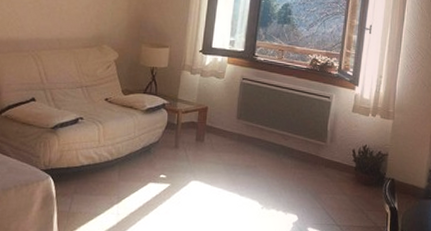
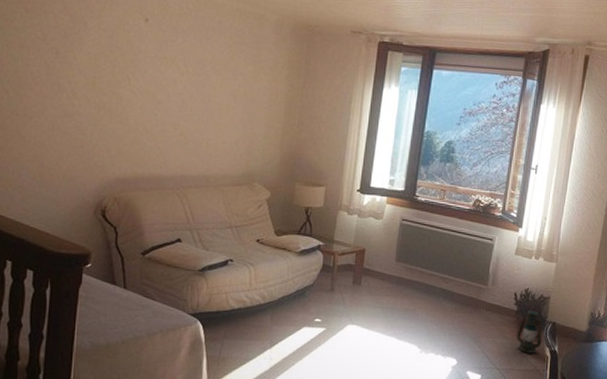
lantern: none [355,167,382,210] -> present [515,311,542,354]

